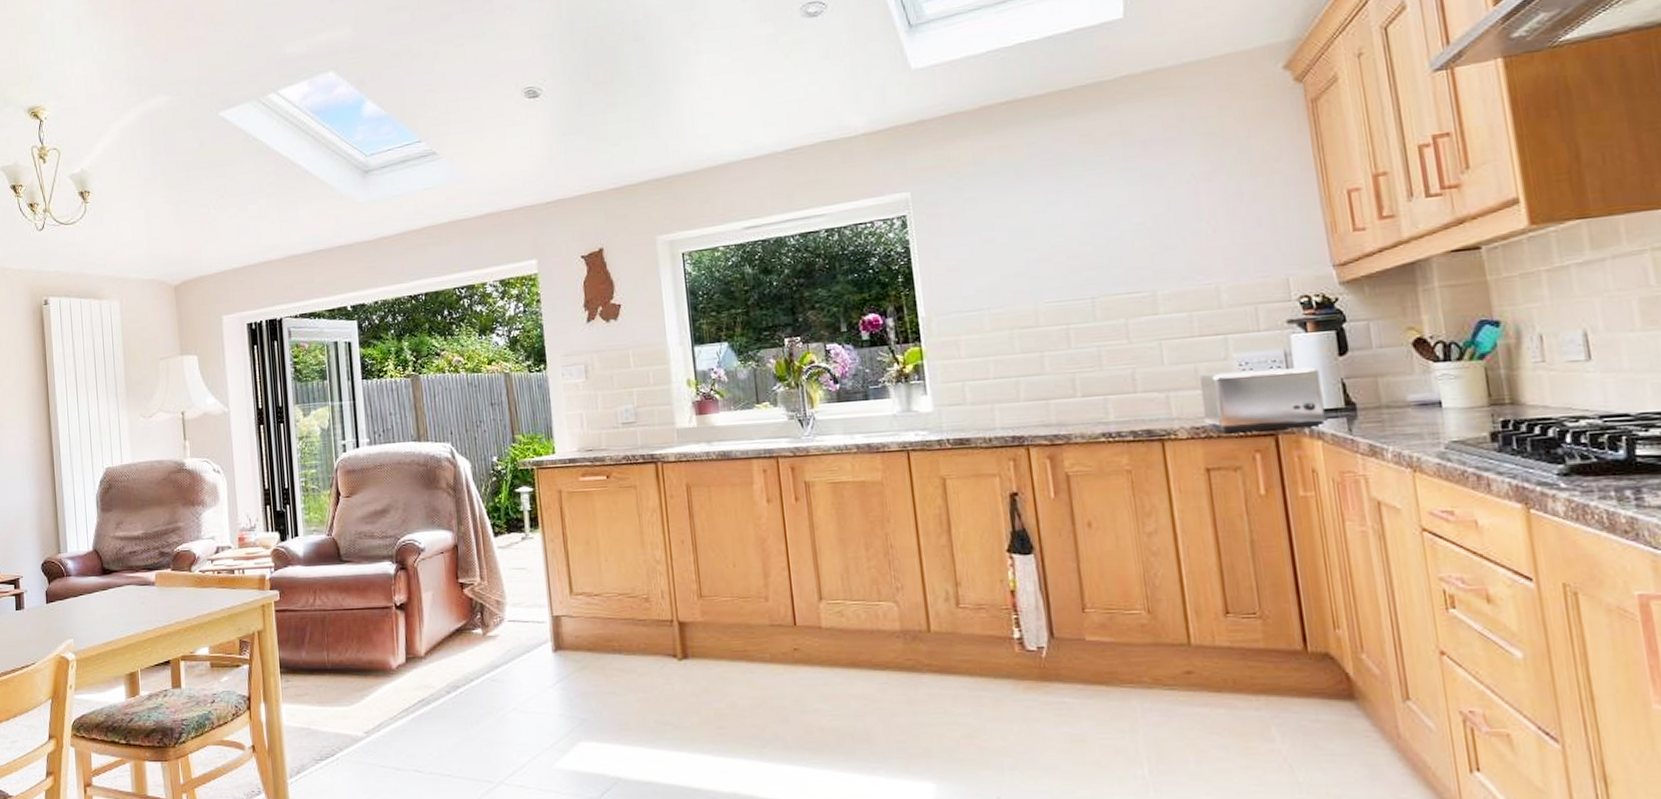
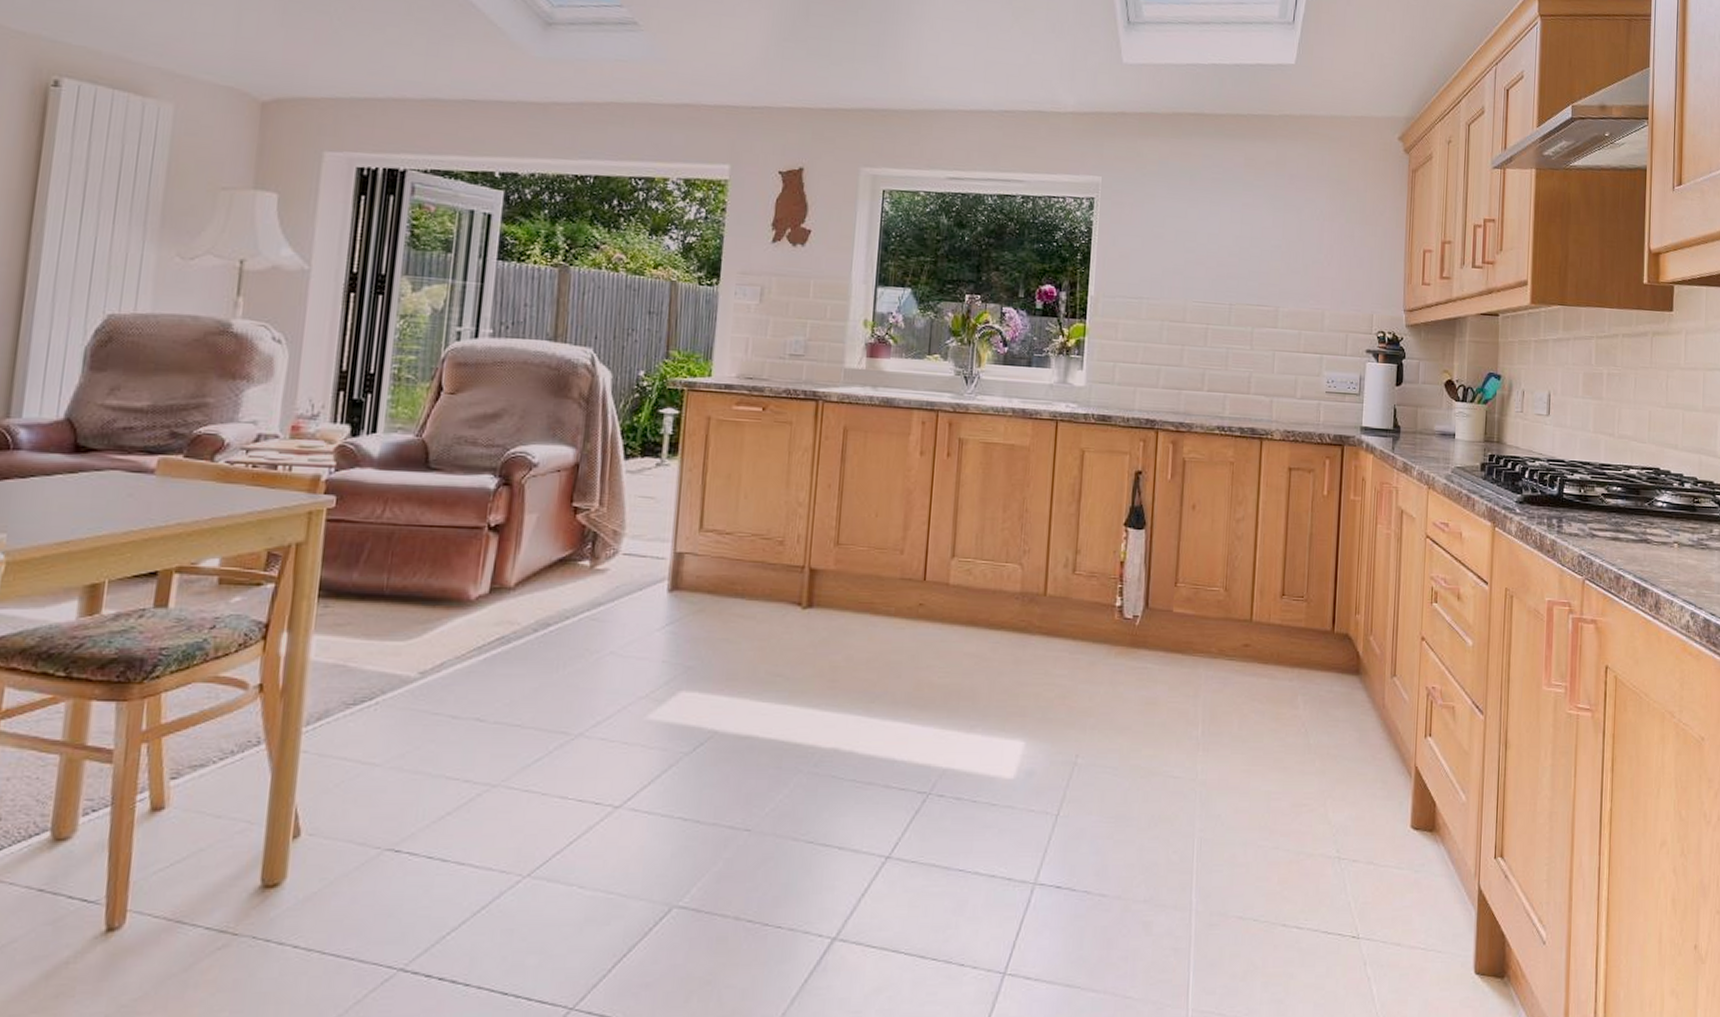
toaster: present [1199,367,1326,434] -> none [1295,385,1381,444]

